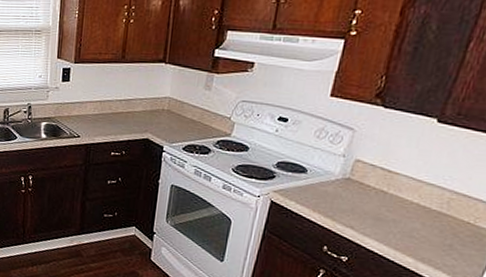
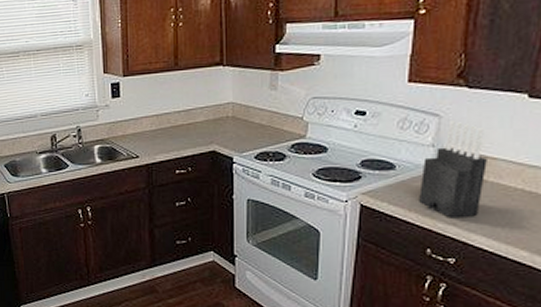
knife block: none [324,135,392,223] -> present [419,121,487,218]

